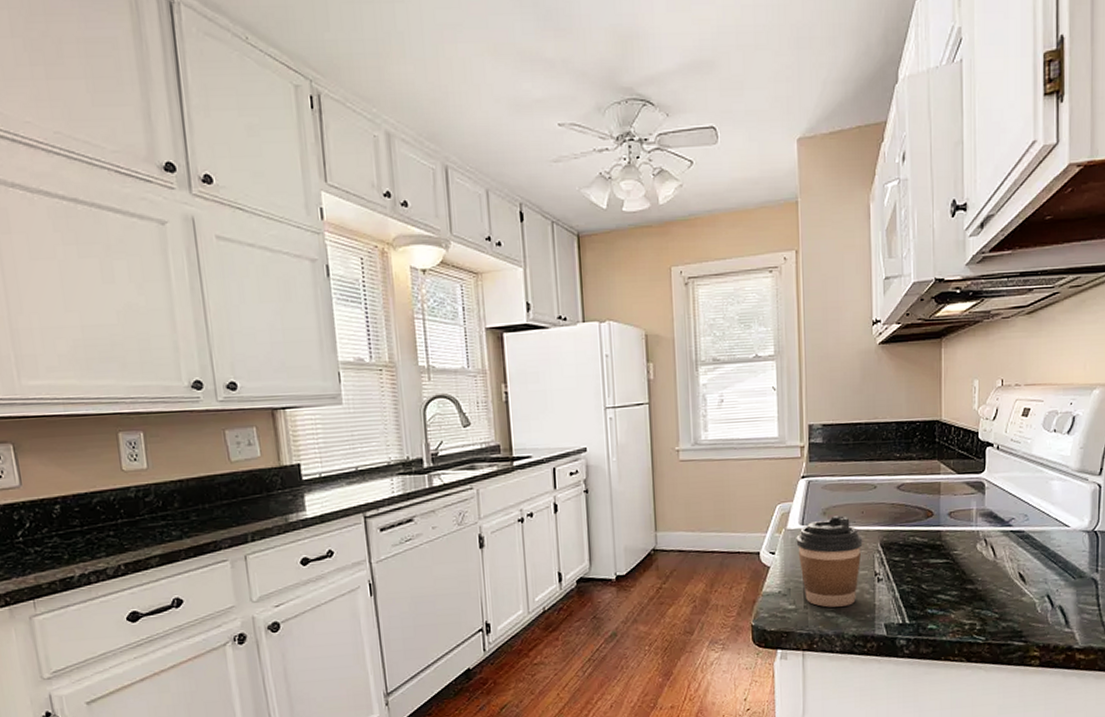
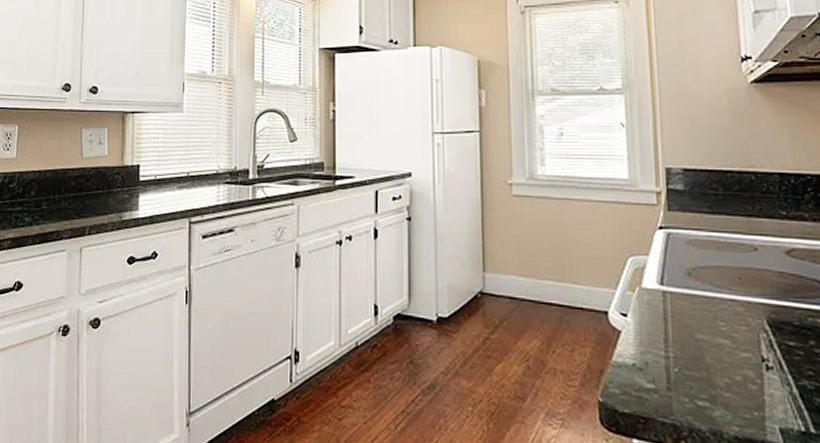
coffee cup: present [796,515,863,608] -> none [653,279,743,396]

